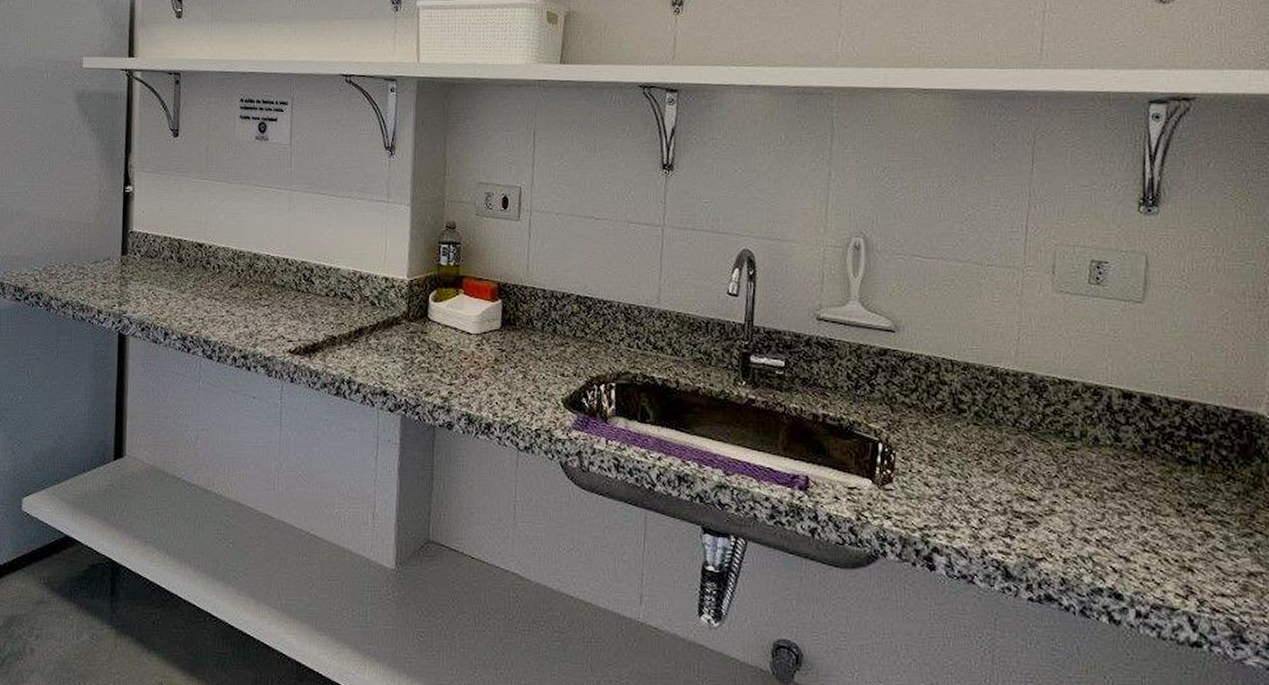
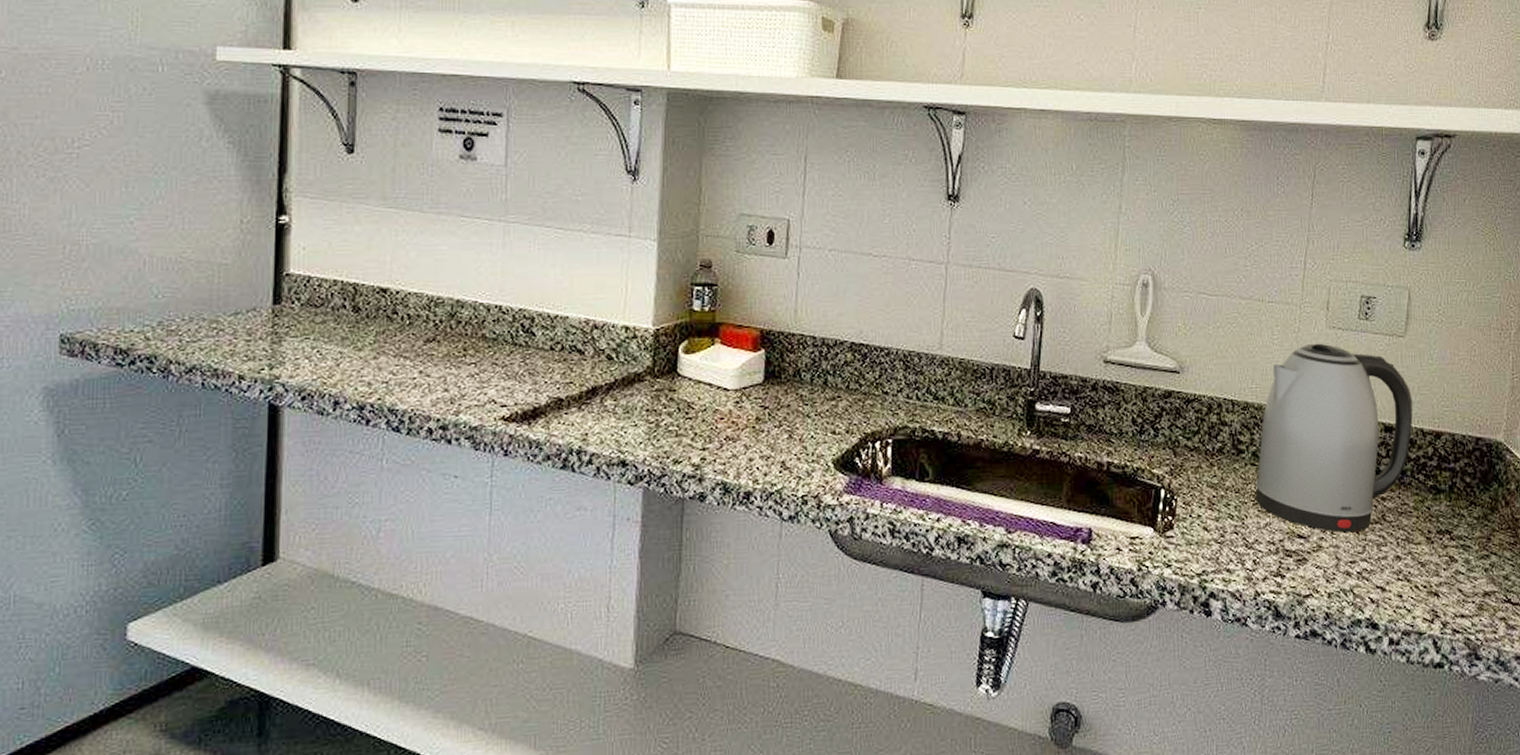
kettle: none [979,307,1156,499] -> present [1255,343,1413,533]

